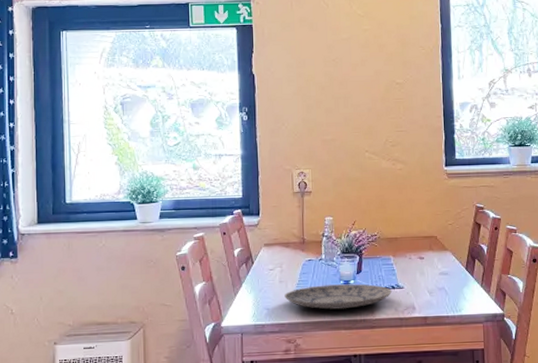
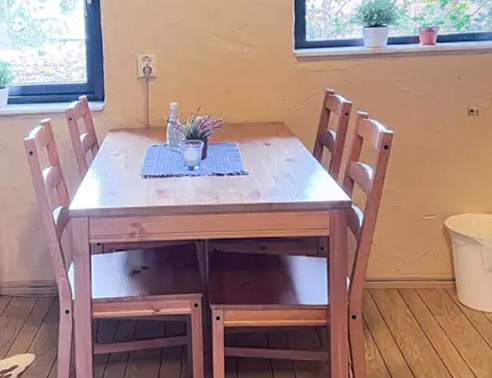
plate: present [284,284,392,310] -> none [129,169,236,195]

